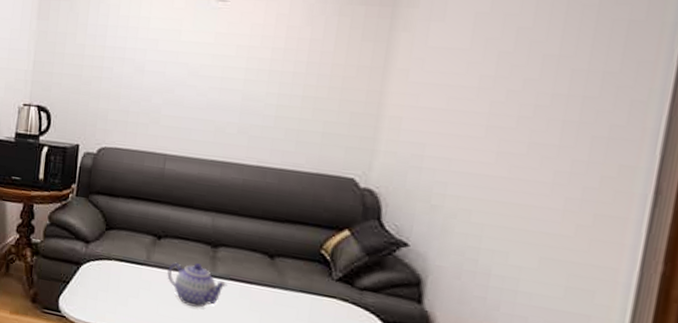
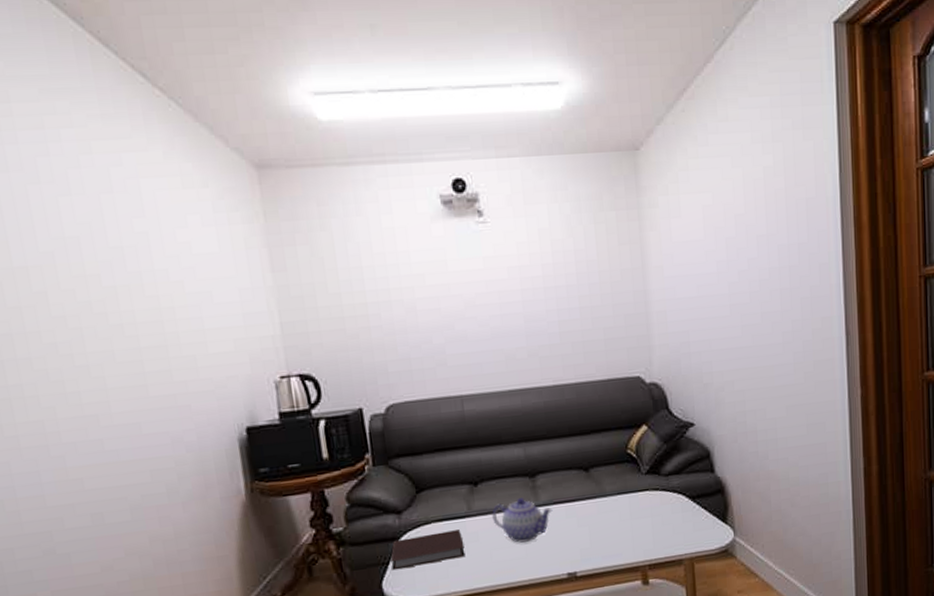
notebook: none [70,265,136,300] -> present [390,530,466,571]

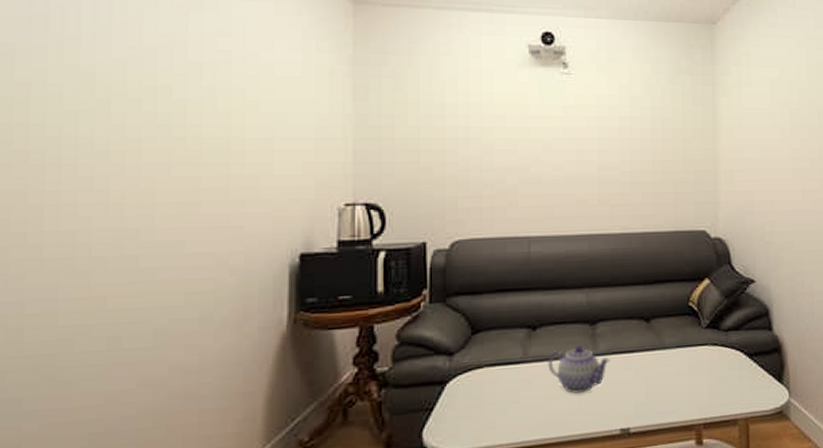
notebook: present [390,530,466,571] -> none [435,376,516,418]

